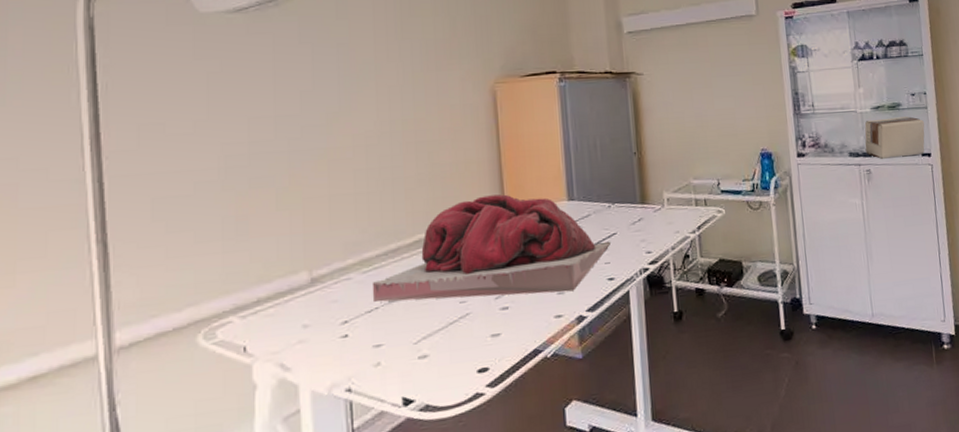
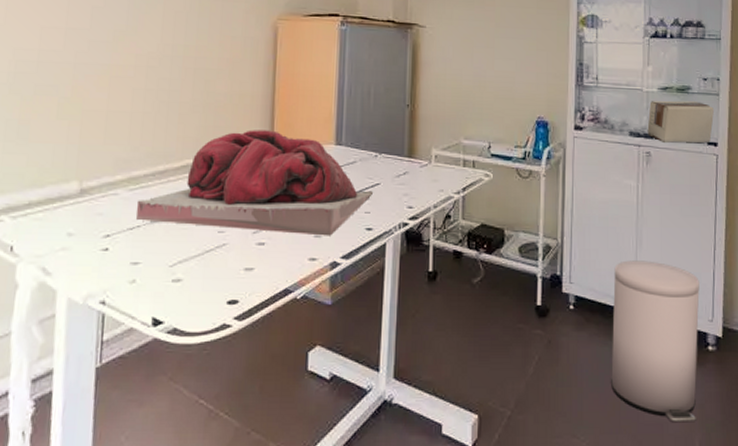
pedal bin: none [849,272,940,422] -> present [611,260,700,423]

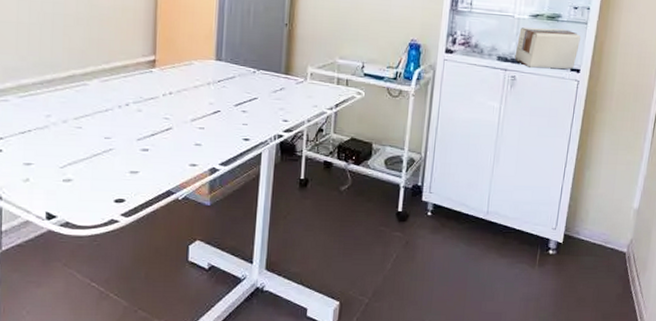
towel: present [135,130,373,236] -> none [26,43,250,145]
pedal bin: present [611,260,700,423] -> none [459,174,548,313]

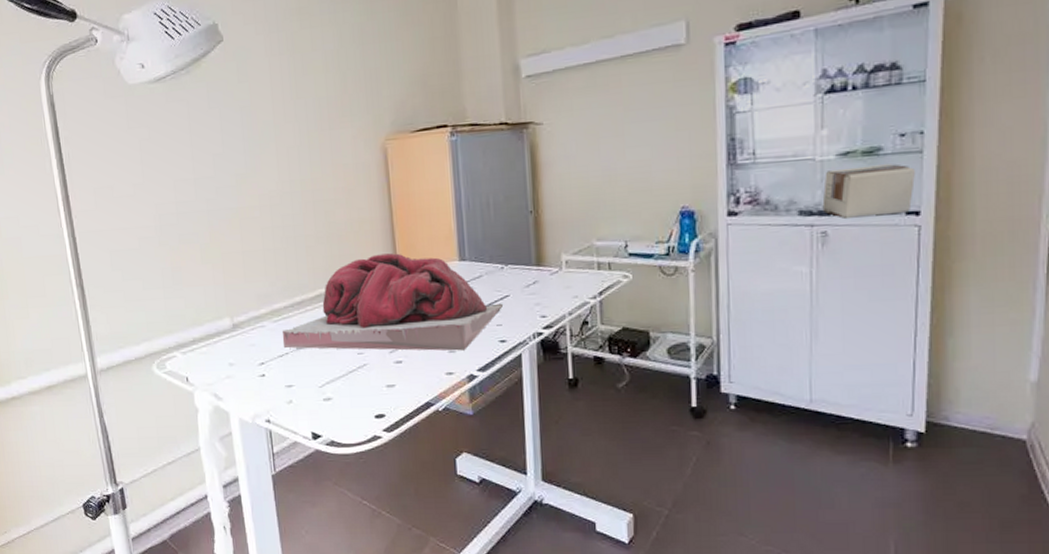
towel: none [26,43,250,145] -> present [282,253,503,351]

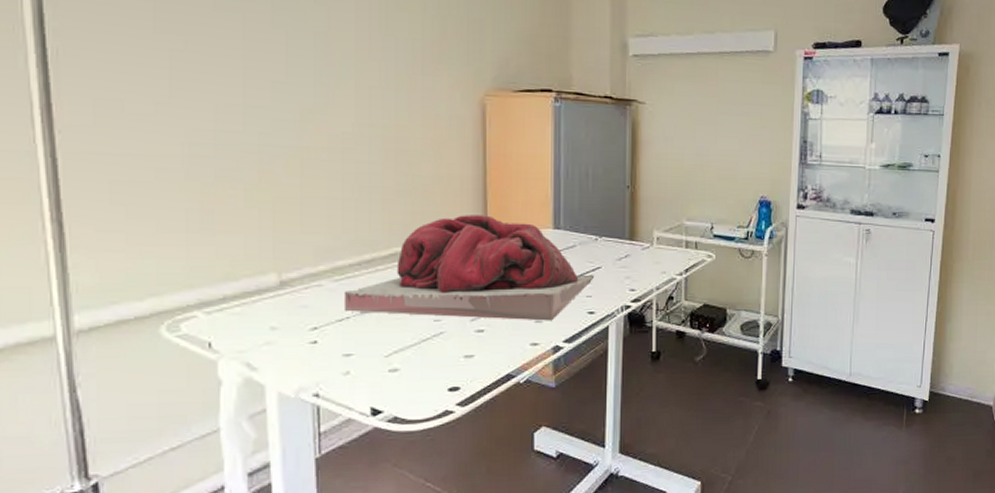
box: present [822,164,916,220] -> none [868,178,934,221]

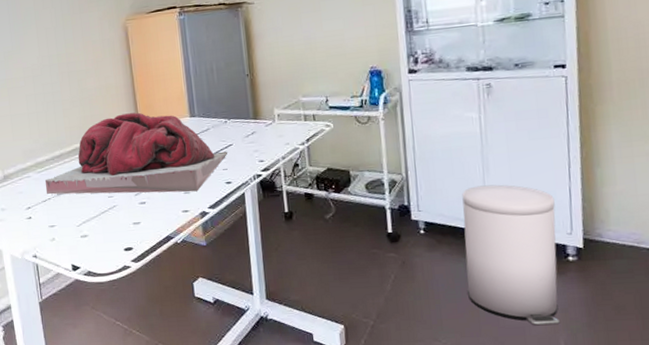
pedal bin: none [825,334,911,478] -> present [462,184,560,326]

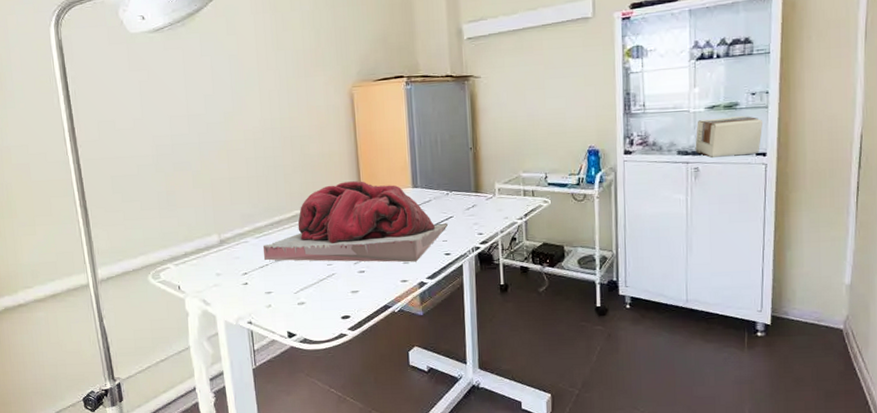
pedal bin: present [462,184,560,326] -> none [666,263,749,396]
box: none [485,27,560,74] -> present [695,116,764,159]

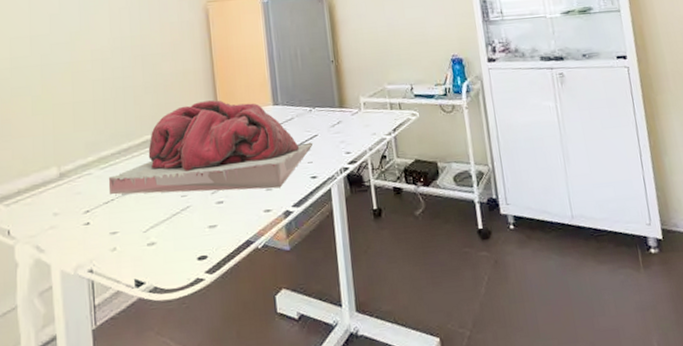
box: present [695,116,764,159] -> none [555,20,620,63]

